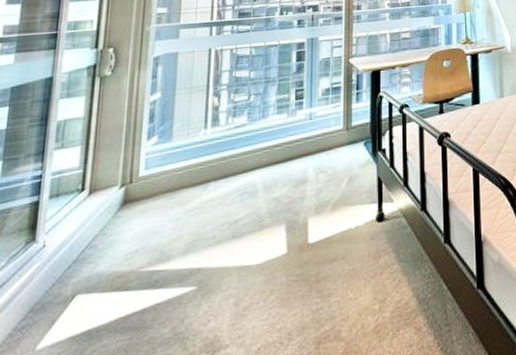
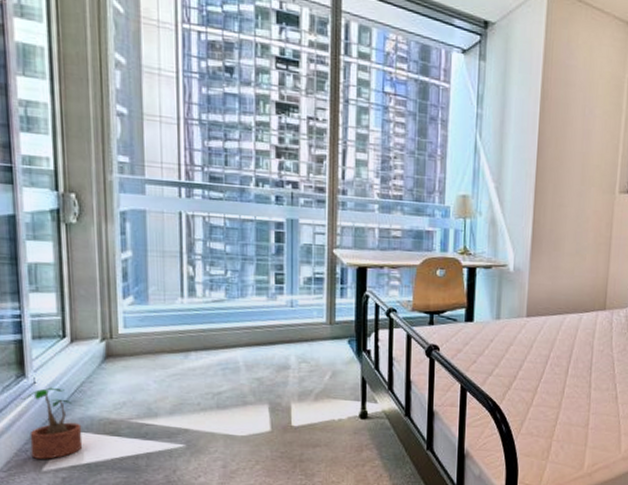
potted plant: none [25,247,88,336] -> present [19,387,83,459]

